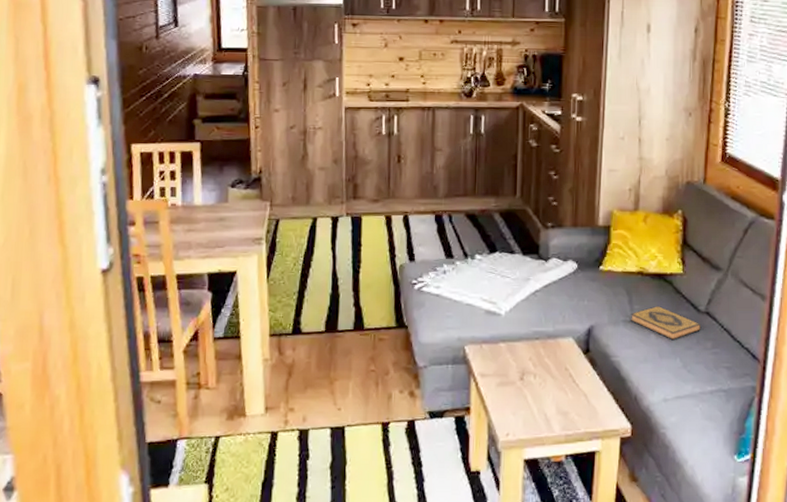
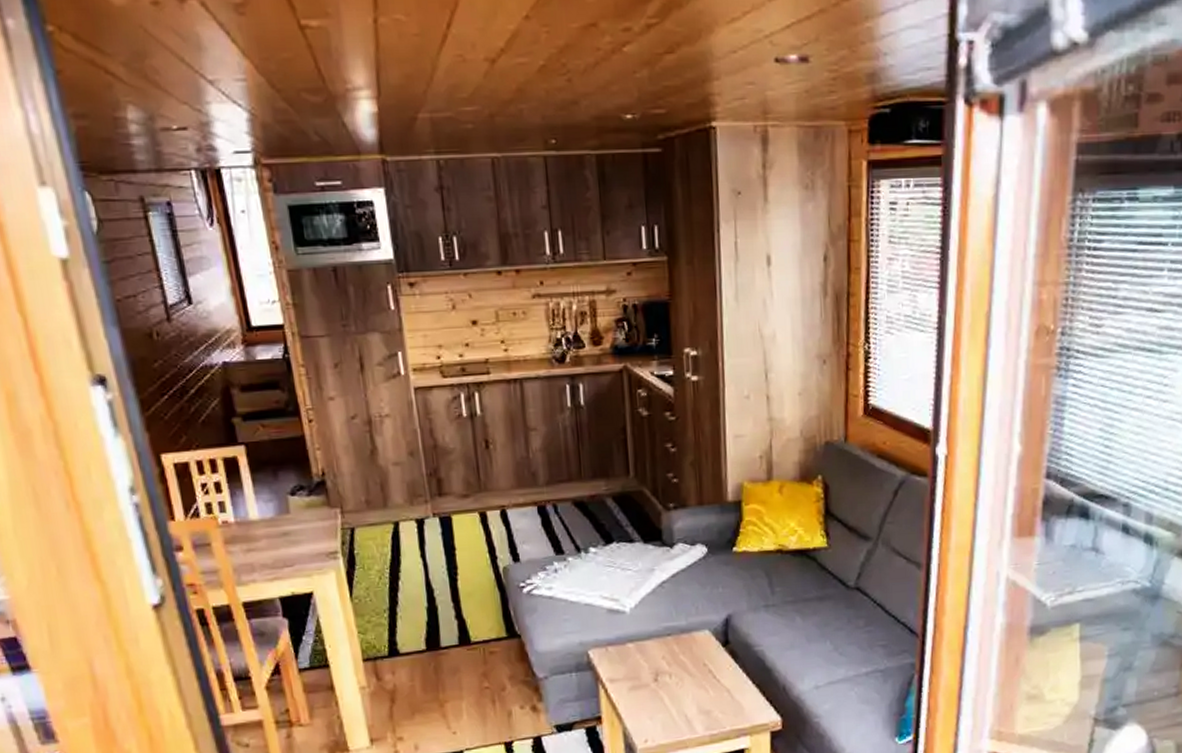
hardback book: present [630,306,702,341] -> none [771,586,852,623]

